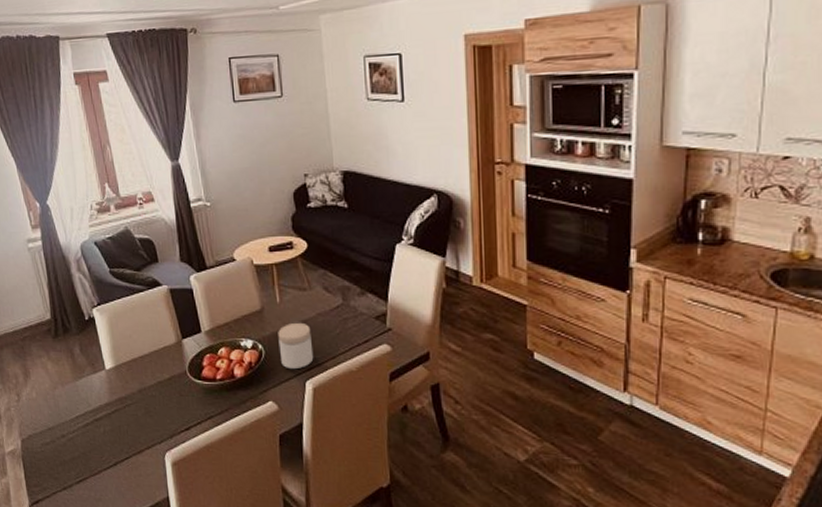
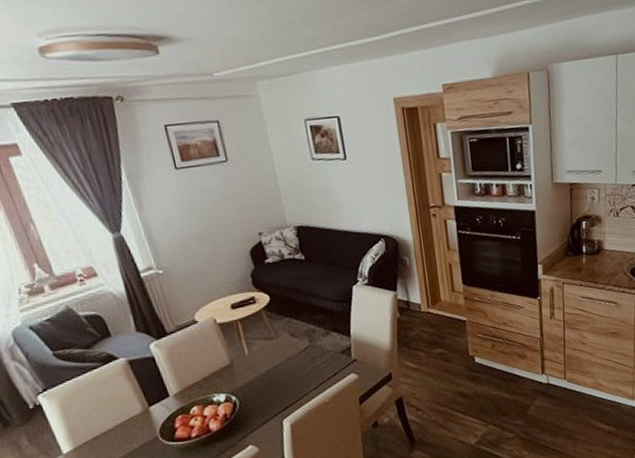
jar: present [278,322,314,369] -> none [250,368,288,412]

